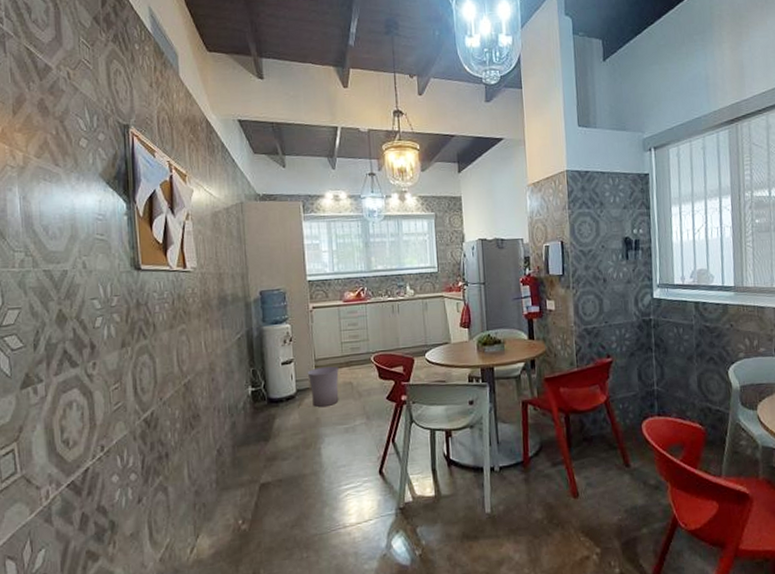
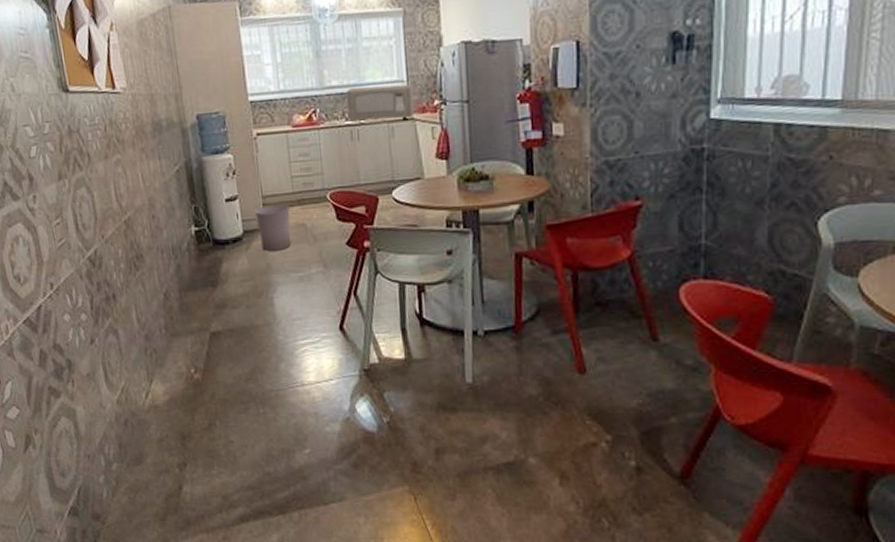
microwave: none [389,269,443,299] -> present [346,83,414,123]

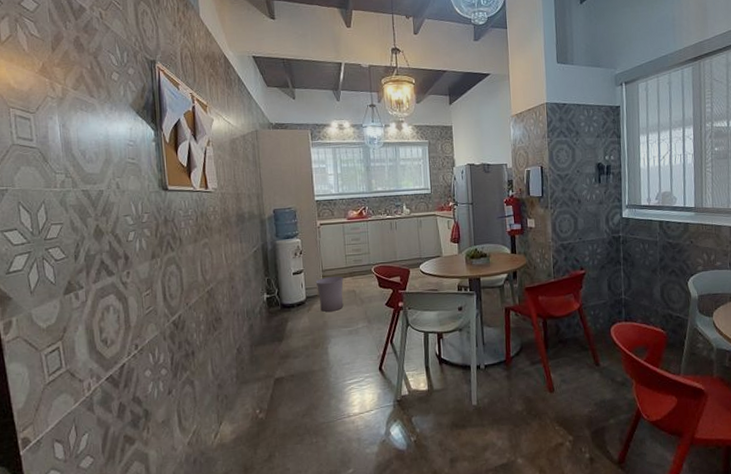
microwave: present [346,83,414,123] -> none [388,191,436,217]

